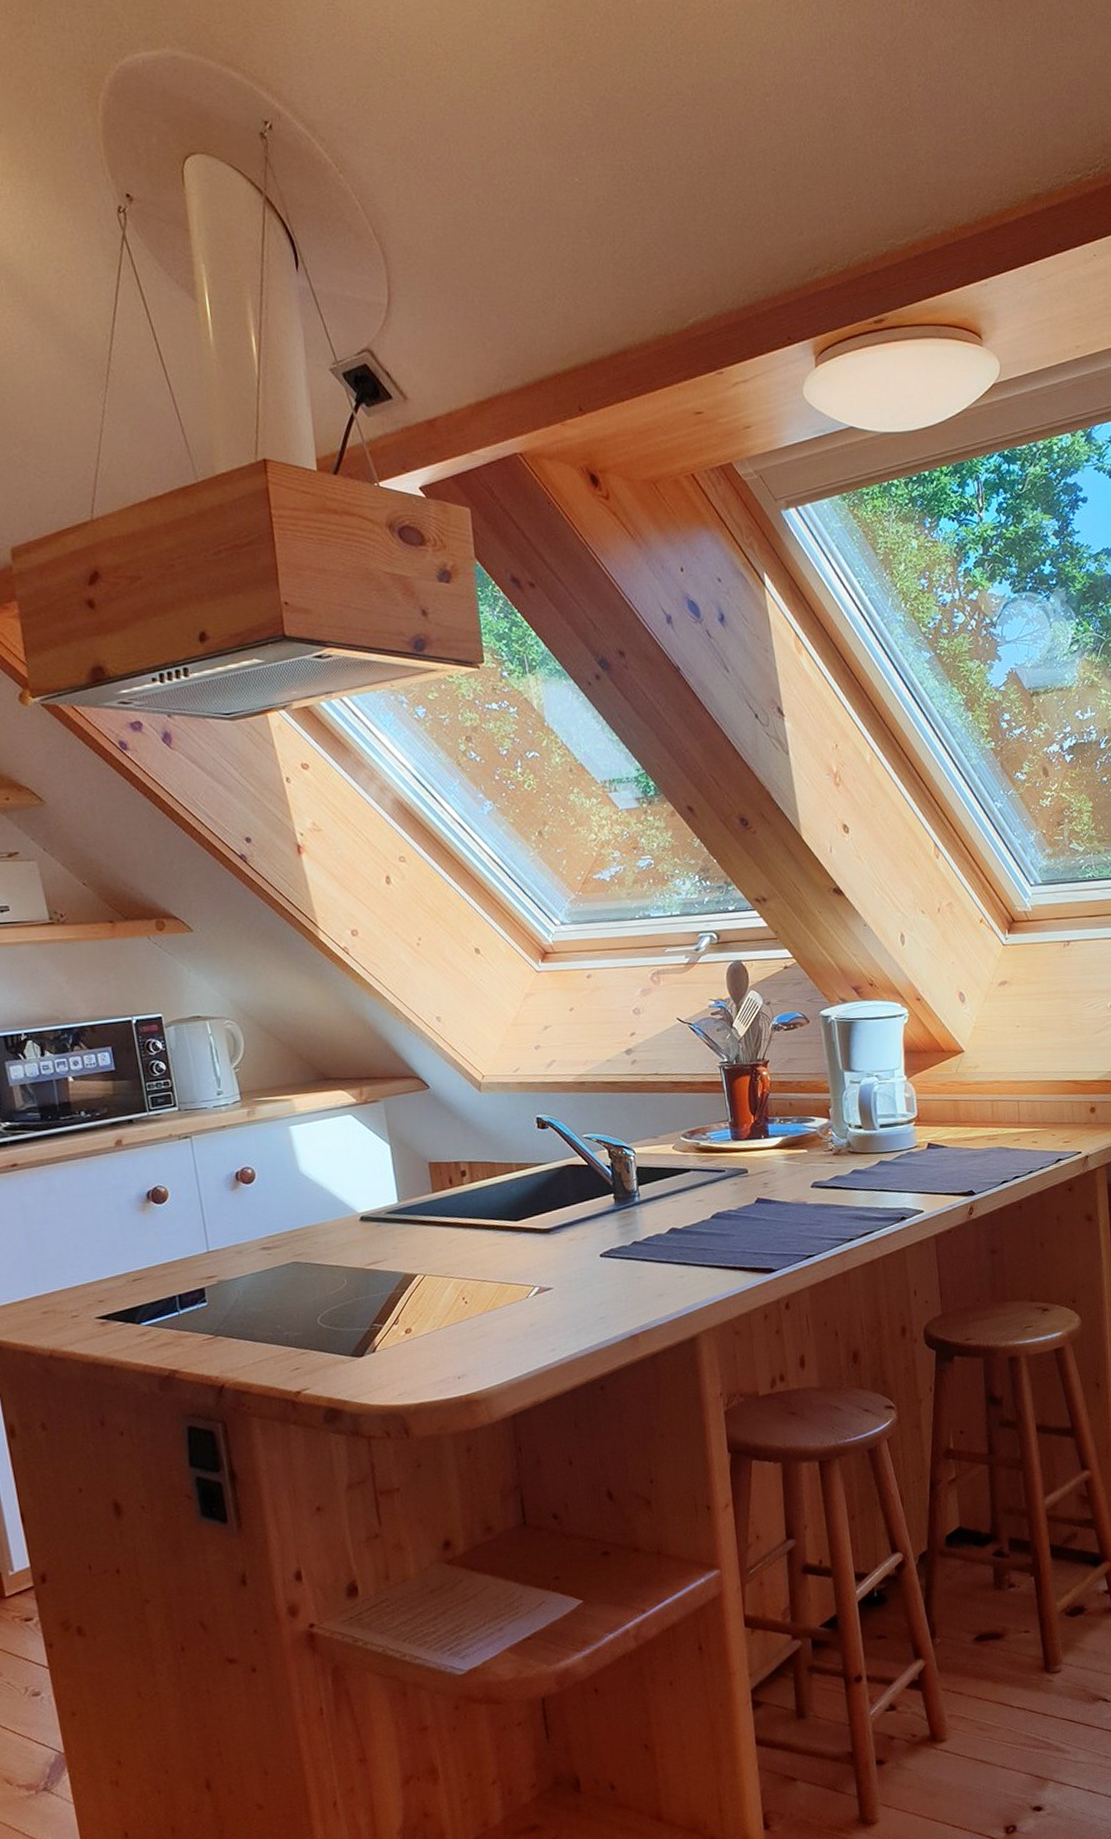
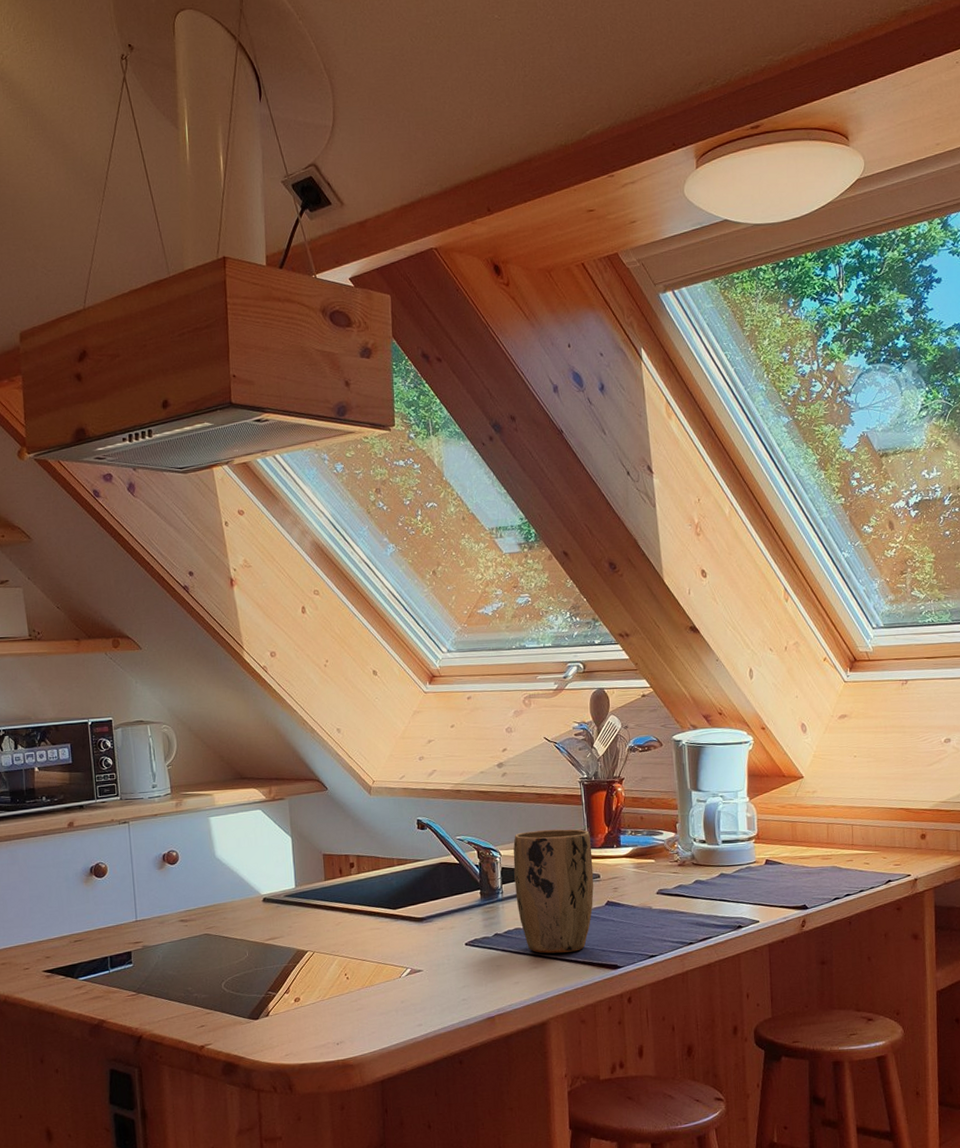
plant pot: none [648,1119,742,1261] -> present [513,829,594,954]

